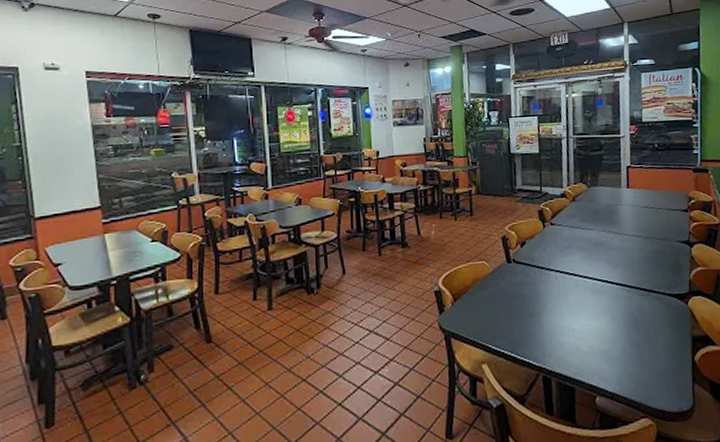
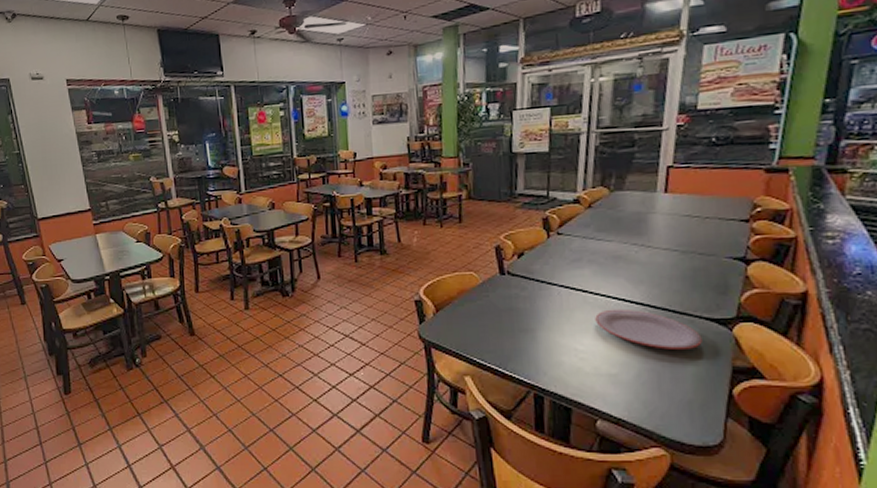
plate: none [586,289,668,325] -> present [595,308,702,349]

